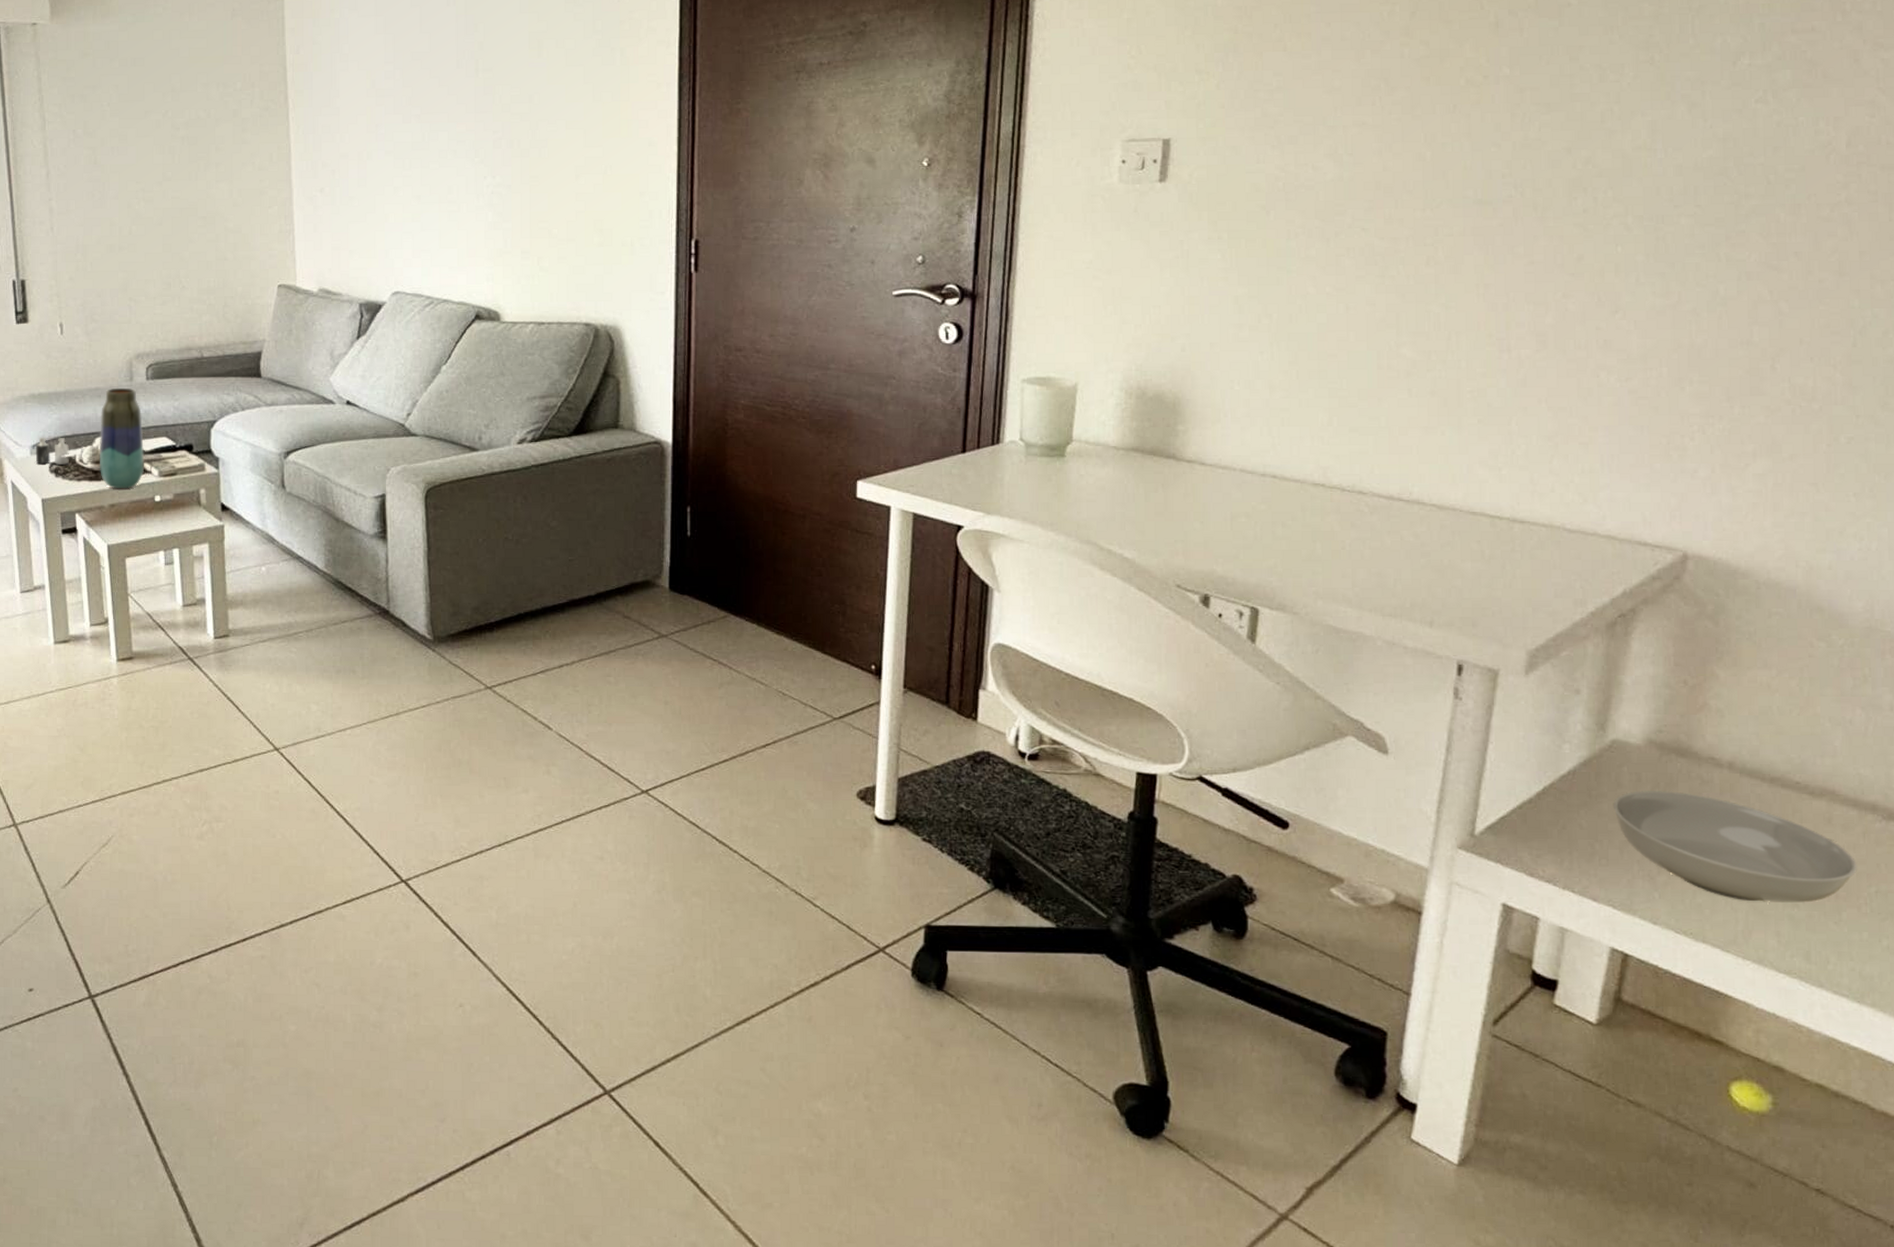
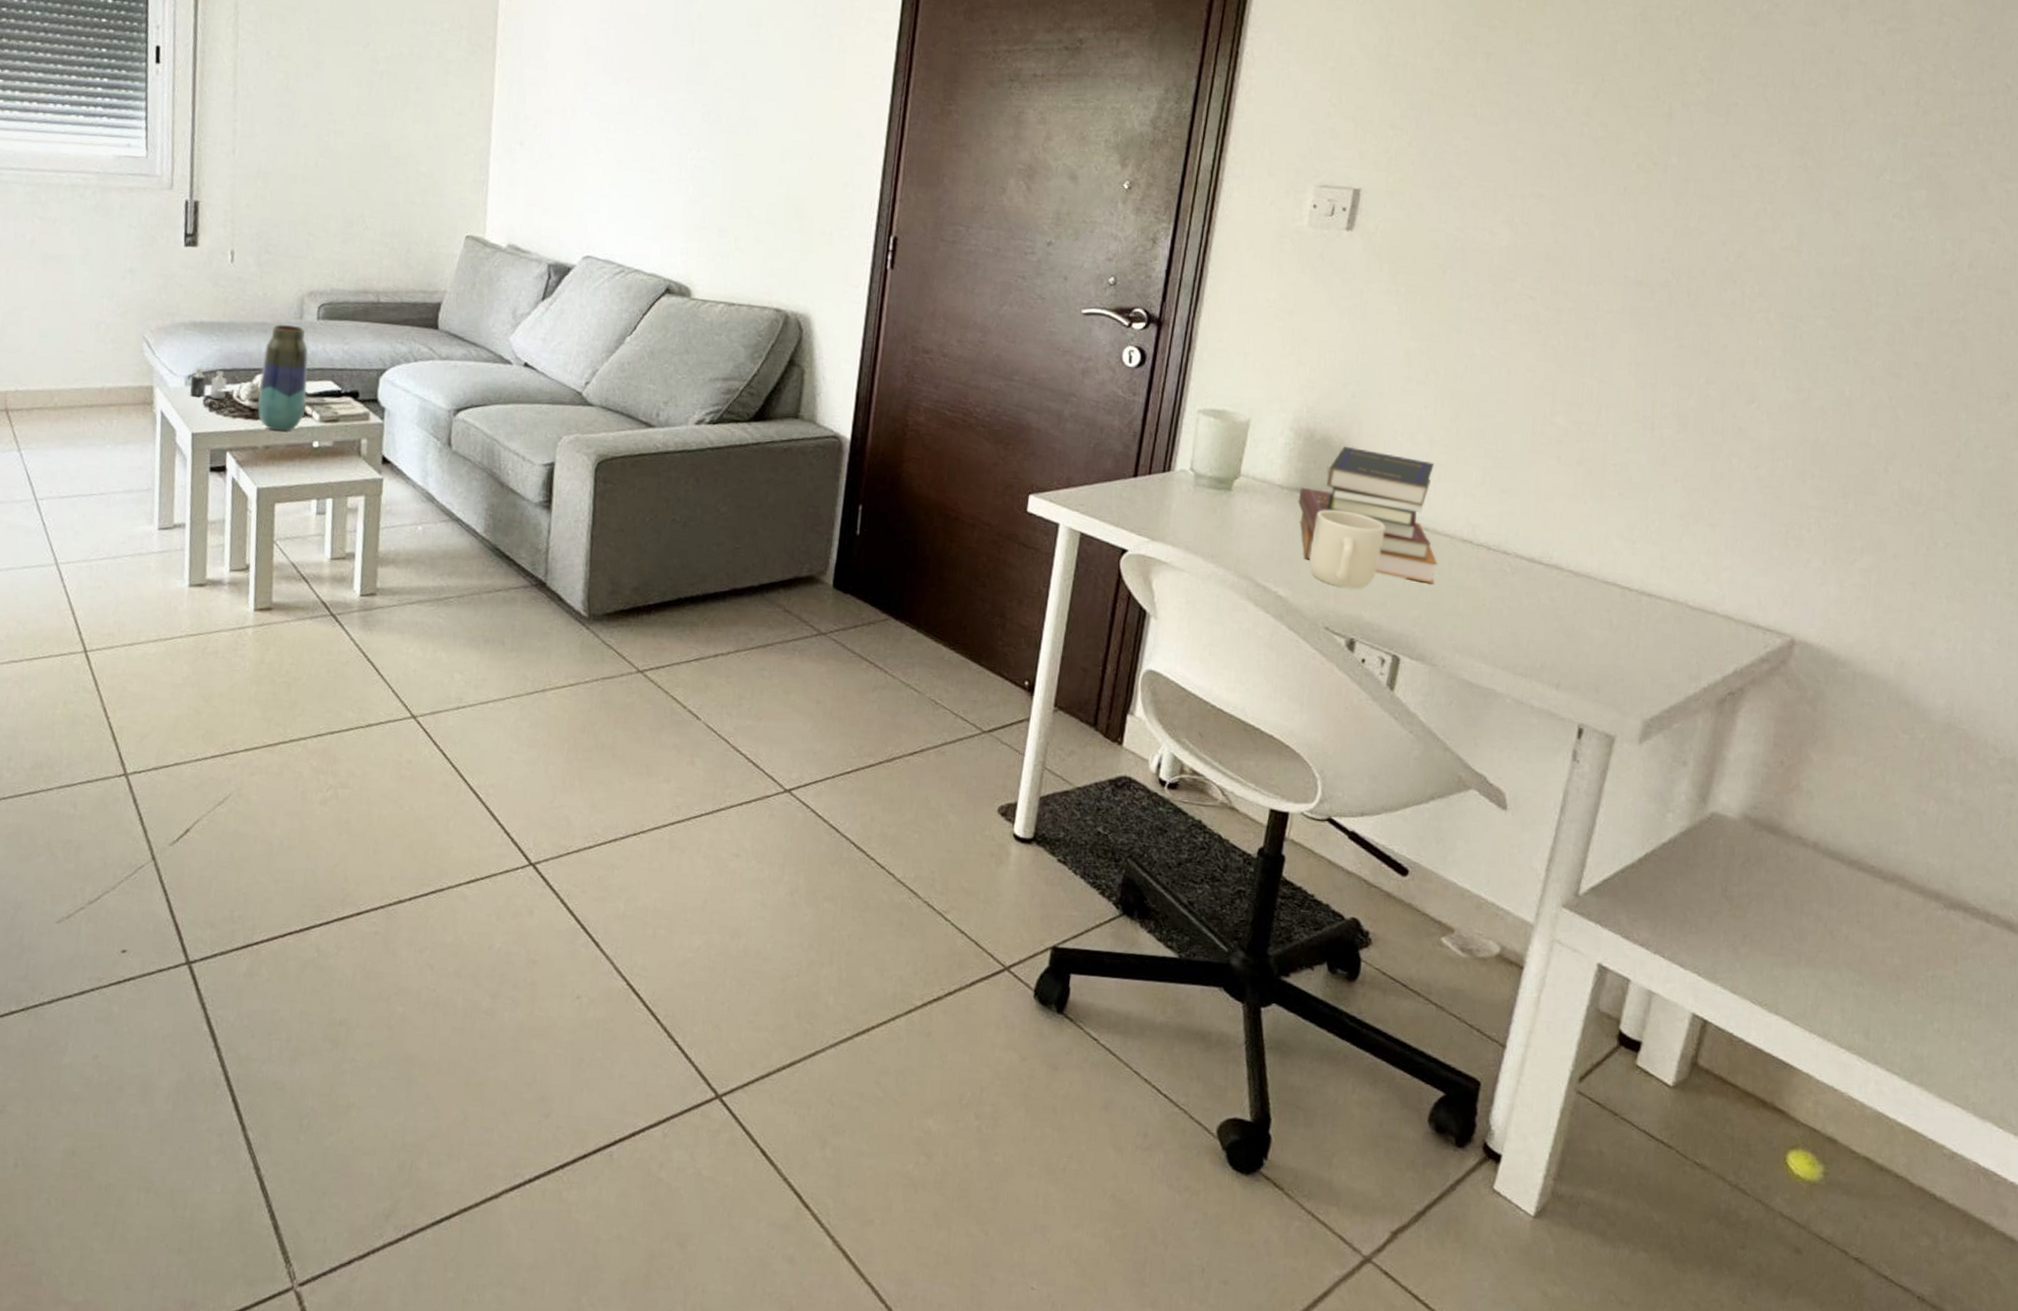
books: none [1135,400,1290,531] -> present [1298,446,1438,583]
mug: none [1153,466,1231,544] -> present [1309,509,1386,589]
bowl: present [1612,791,1857,904] -> none [1706,863,1918,983]

